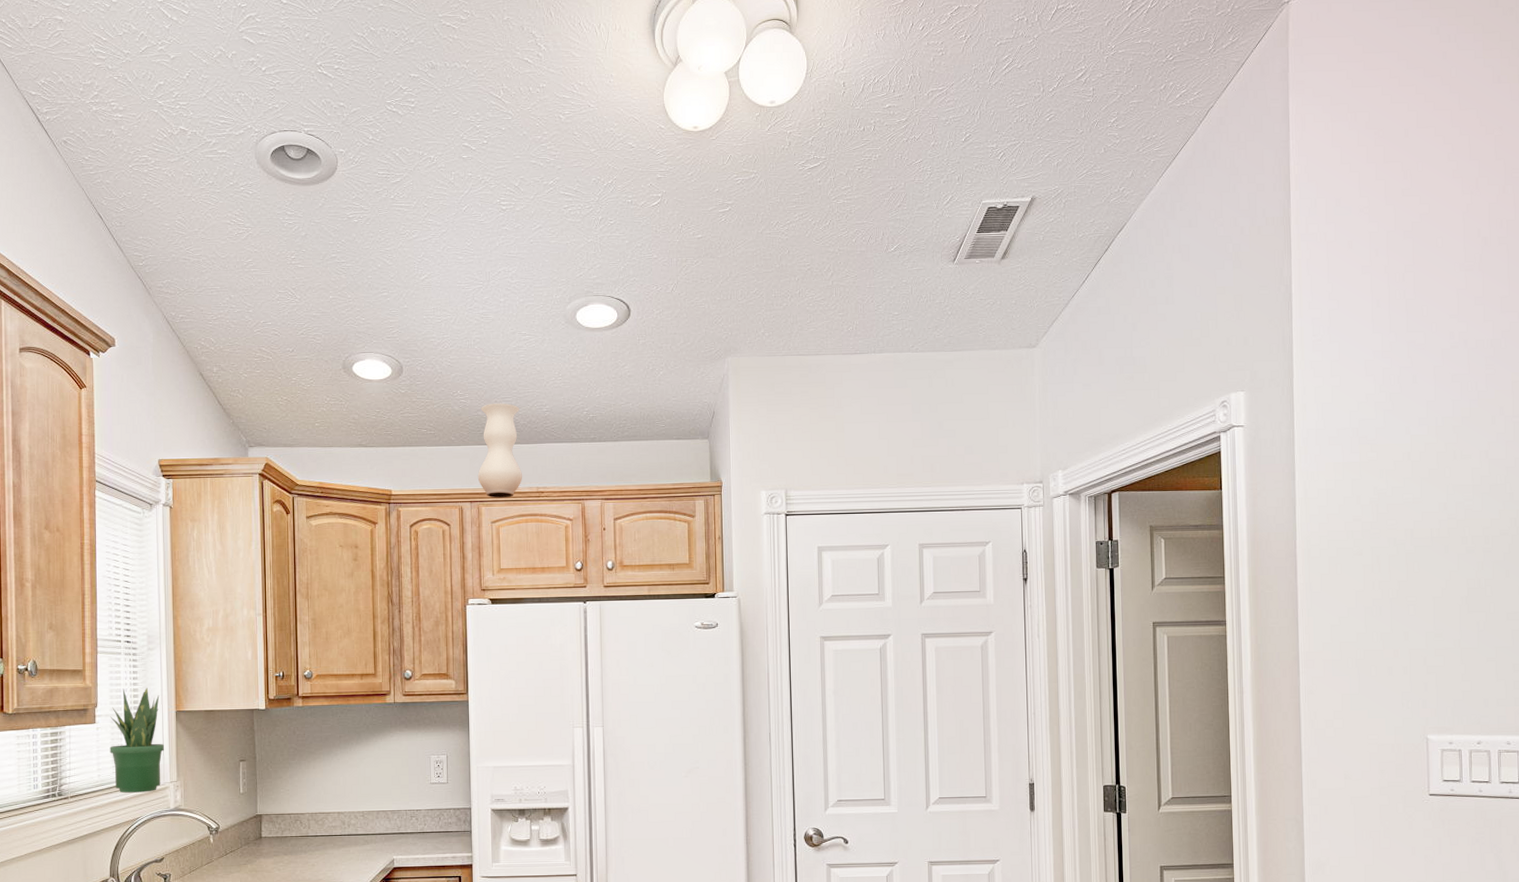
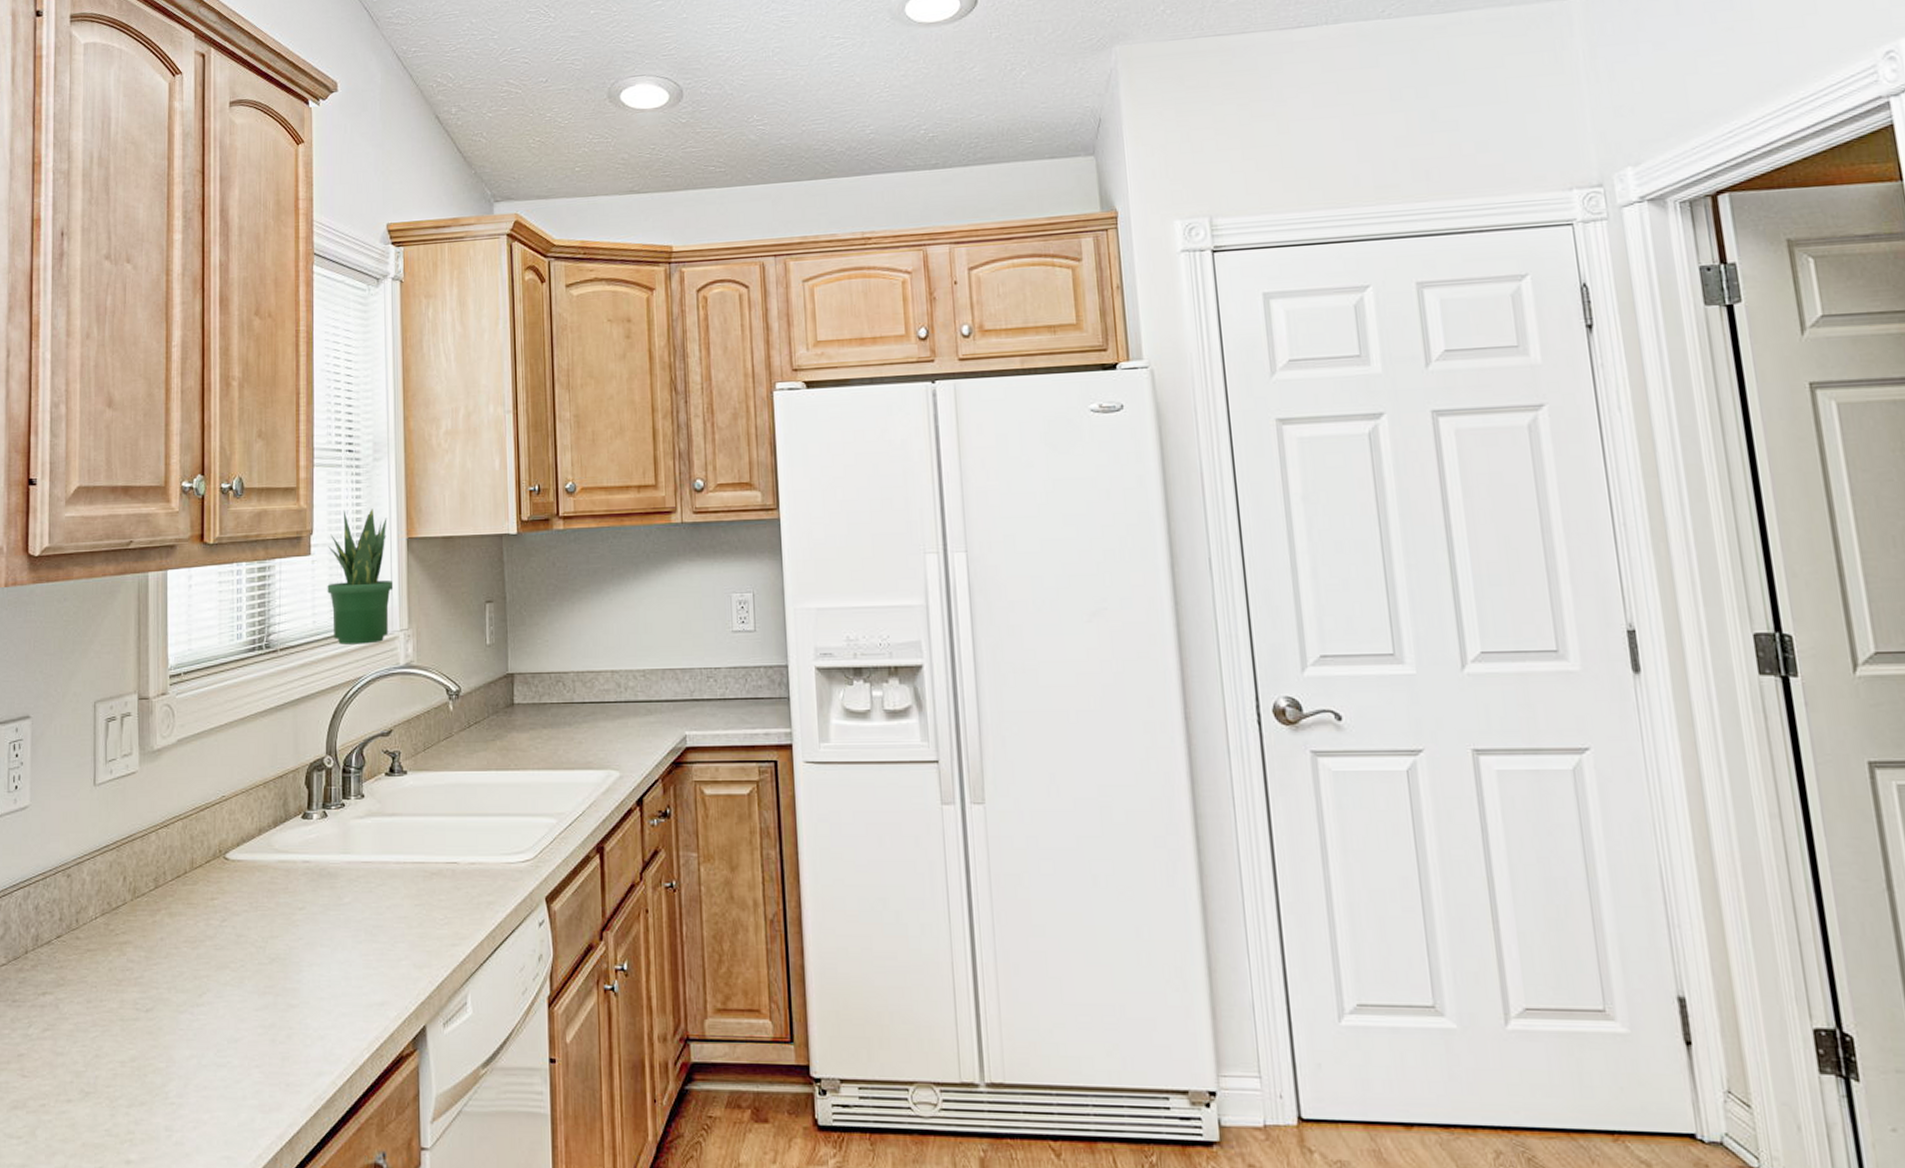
vase: present [477,403,523,498] -> none [782,126,843,250]

